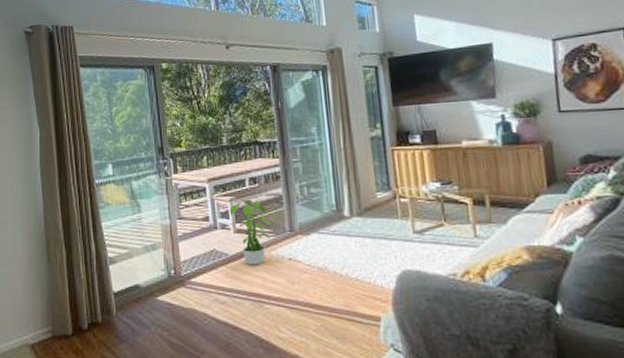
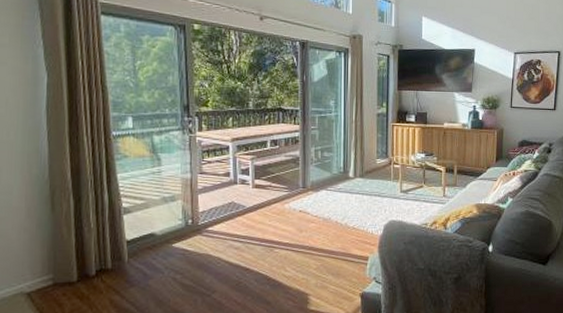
potted plant: present [229,197,272,266] -> none [249,157,288,216]

